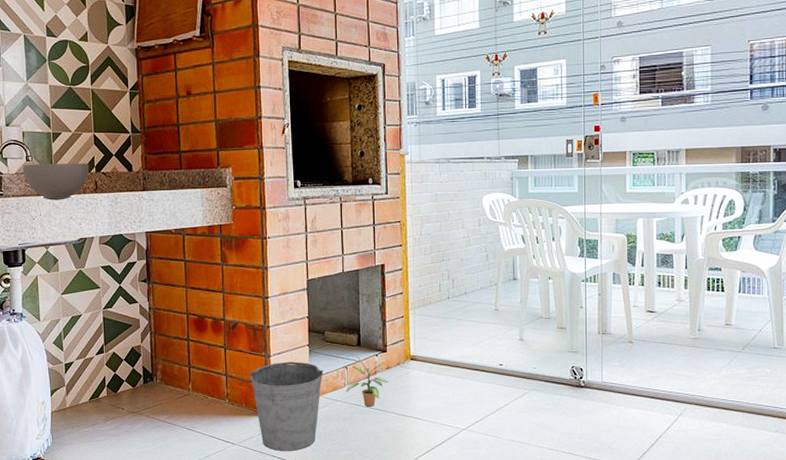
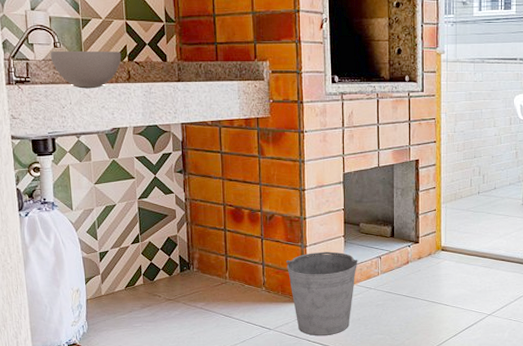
potted plant: present [346,355,388,407] -> none [379,246,420,294]

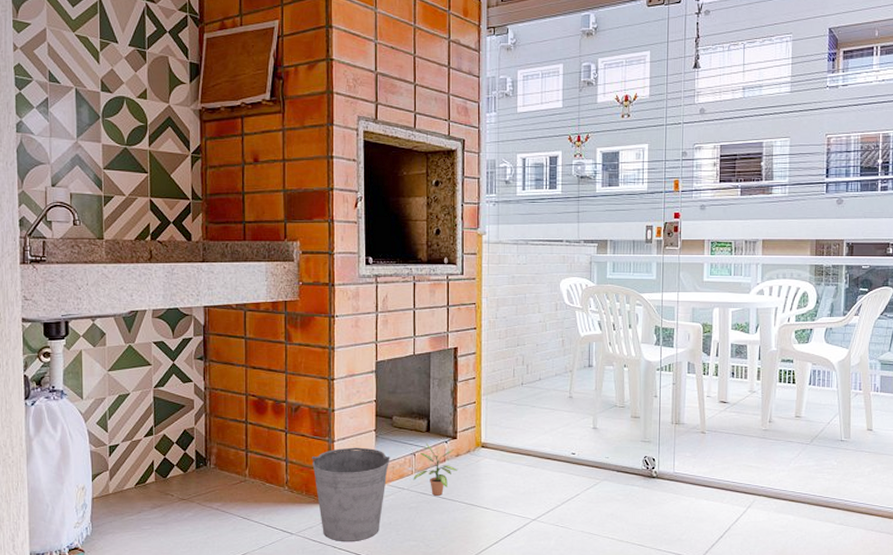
bowl: present [50,50,122,89] -> none [68,228,144,269]
potted plant: none [379,246,420,294] -> present [413,441,457,496]

